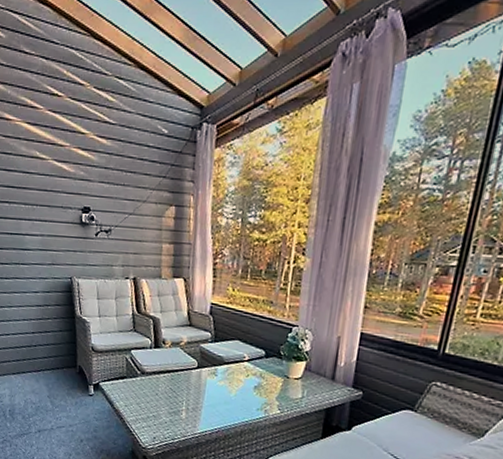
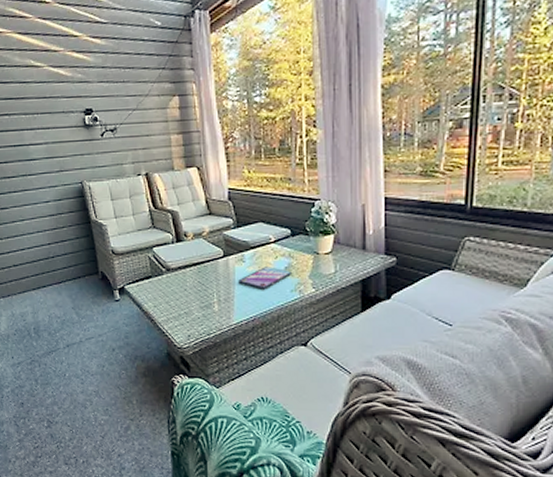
video game case: none [208,383,260,405] -> present [238,267,291,290]

